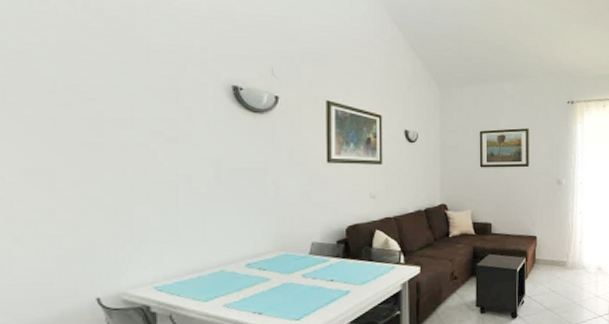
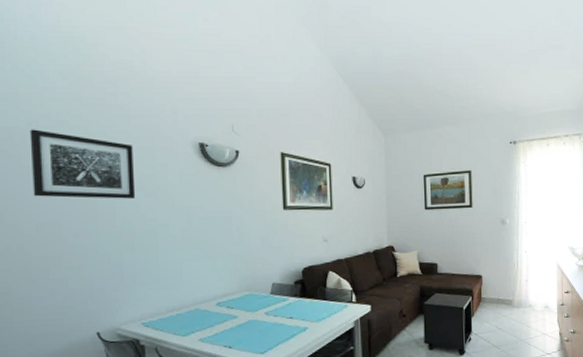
wall art: none [19,59,153,145] -> present [29,129,136,199]

